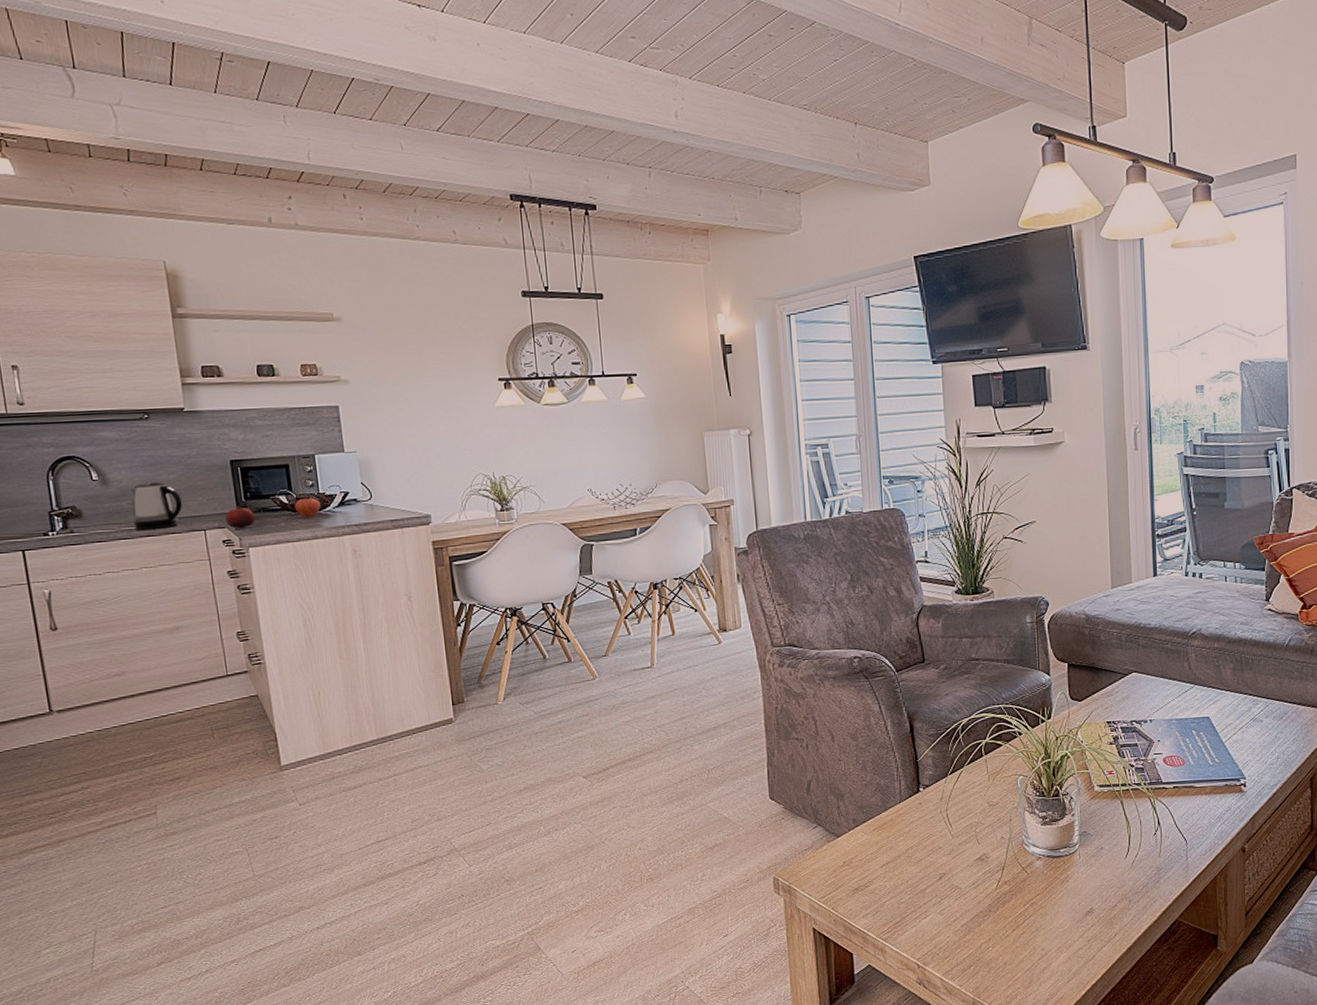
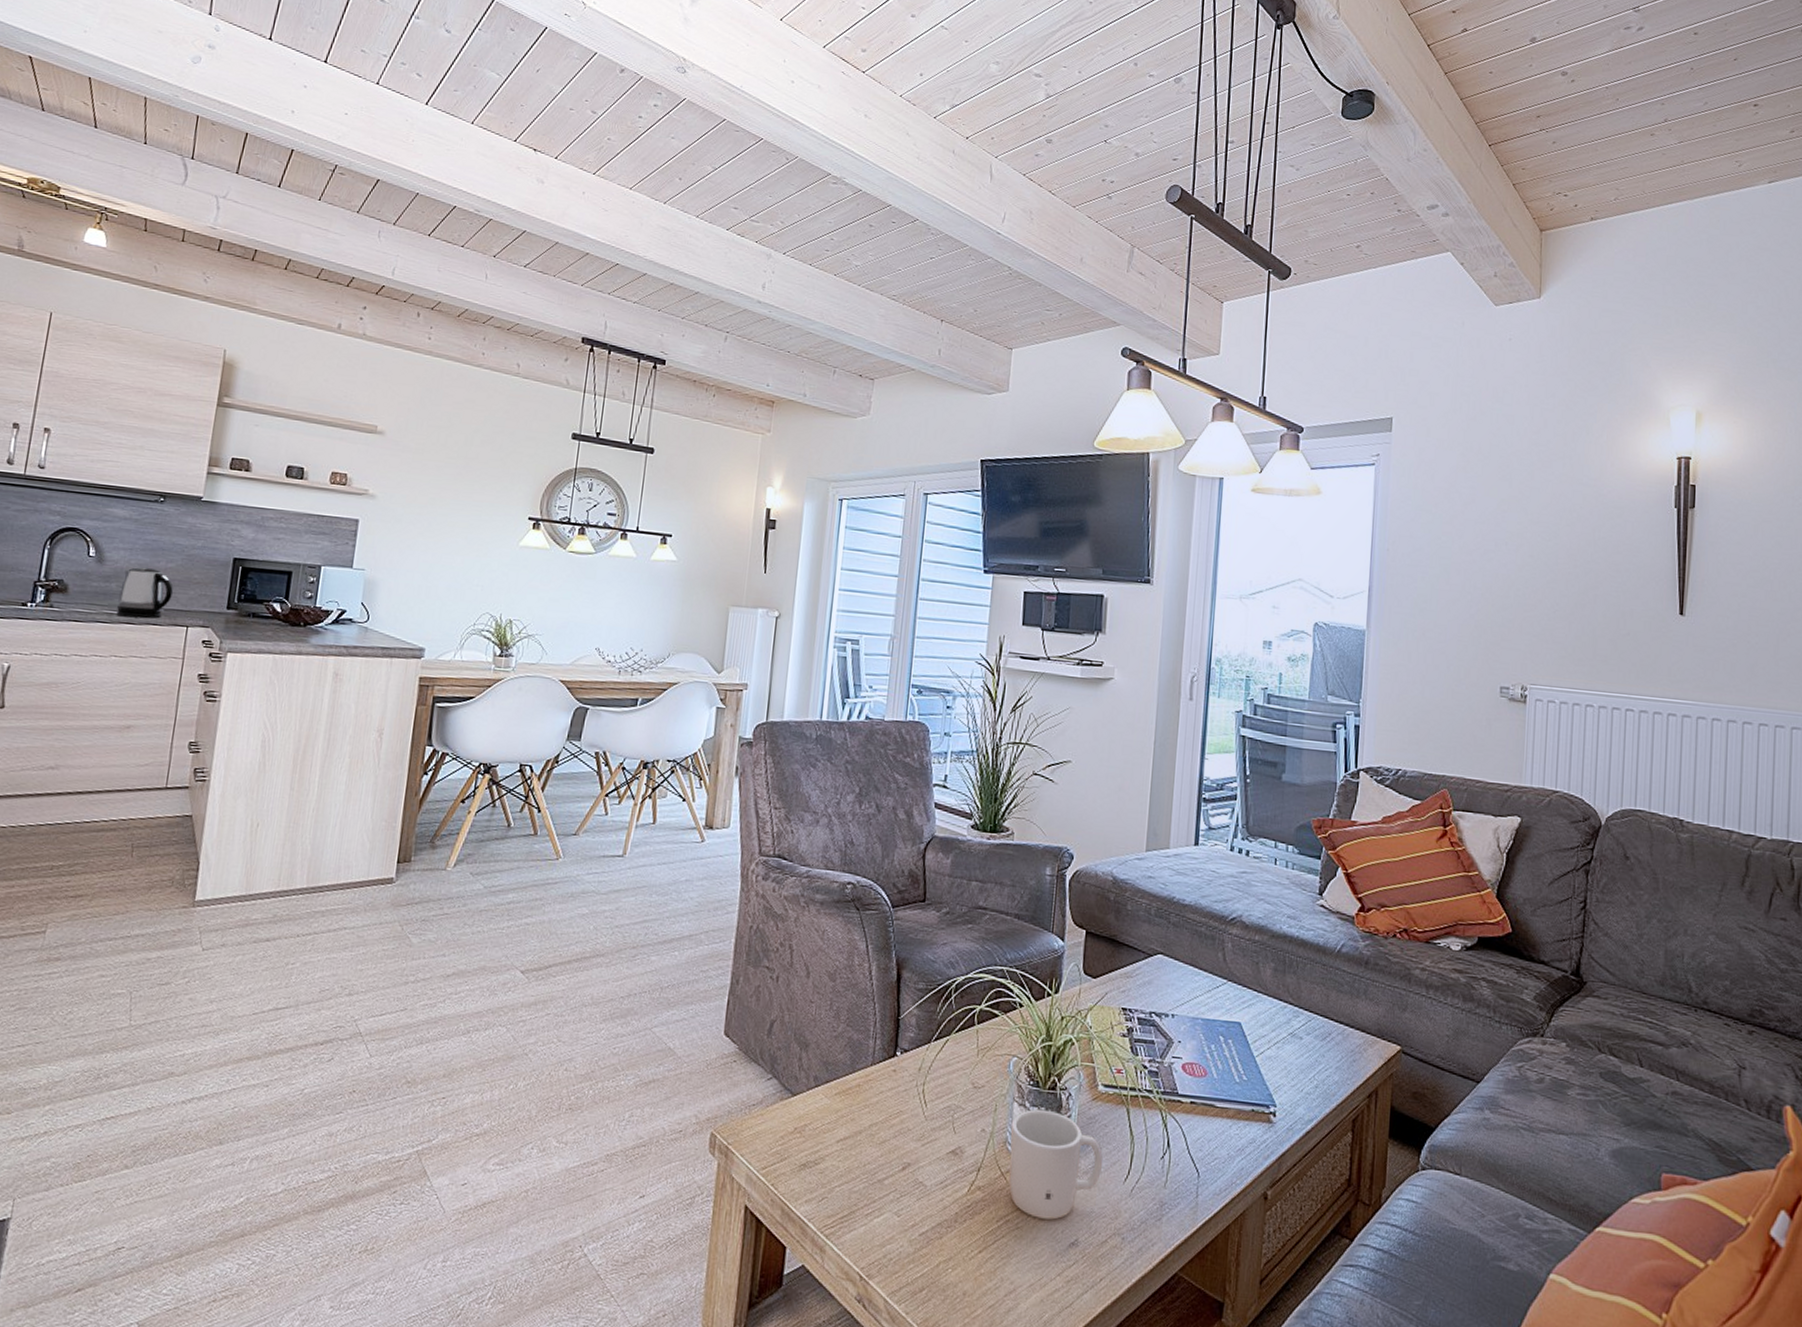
fruit: present [225,505,256,529] -> none [211,606,243,631]
fruit: present [294,495,321,518] -> none [286,606,314,632]
mug: none [1025,813,1106,898] -> present [1008,1109,1103,1220]

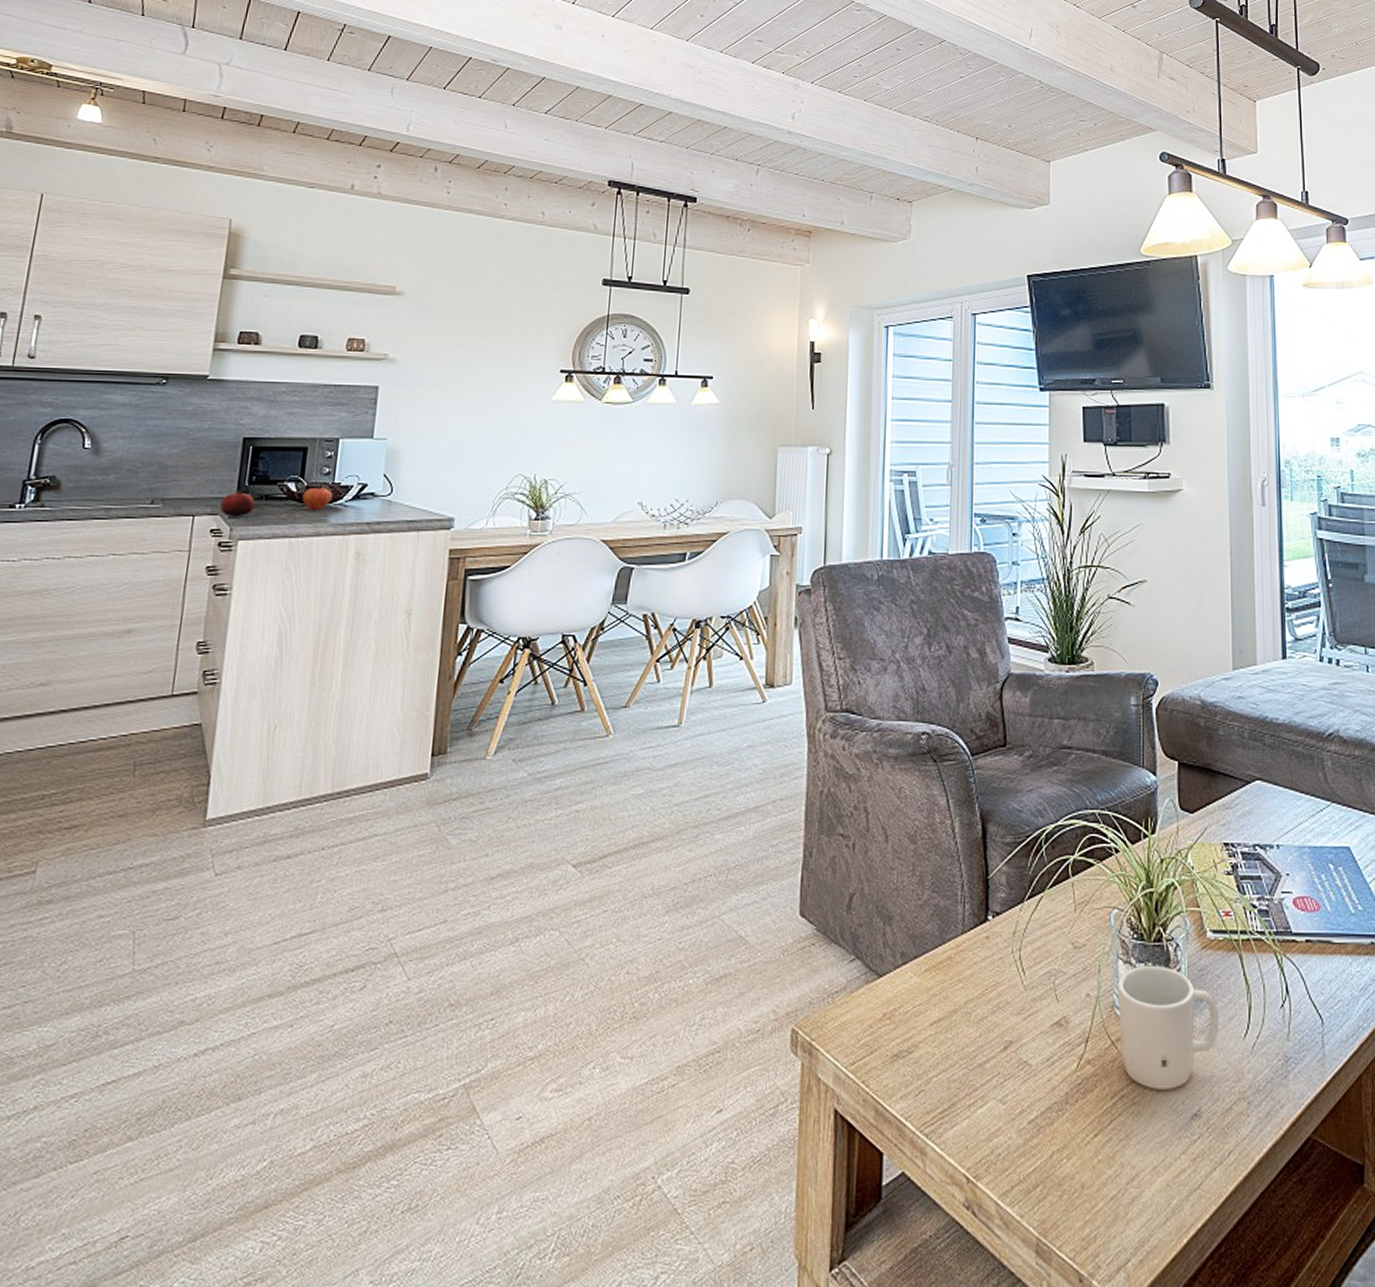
kettle: present [116,567,173,619] -> none [114,455,178,512]
fruit: none [211,606,243,631] -> present [220,490,255,517]
fruit: none [286,606,314,632] -> present [302,484,333,511]

